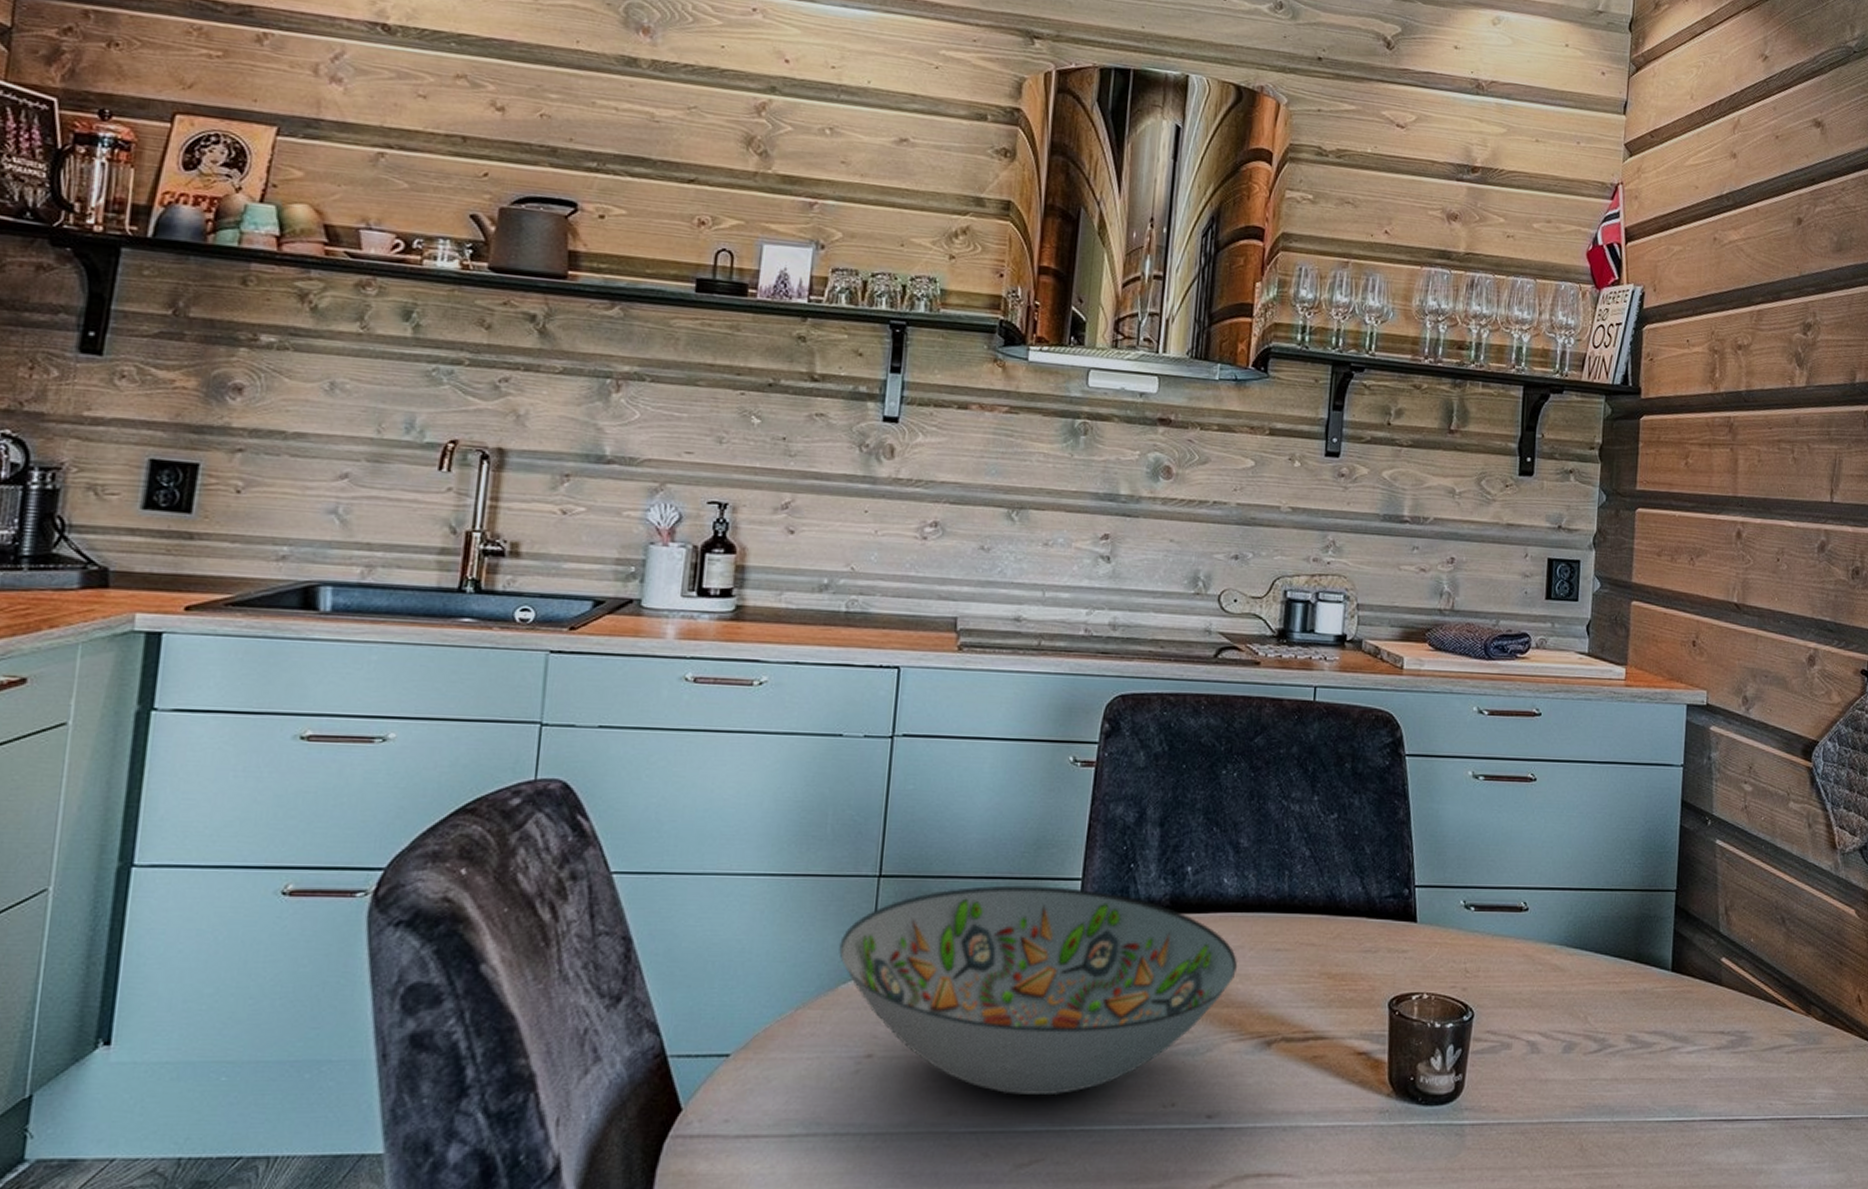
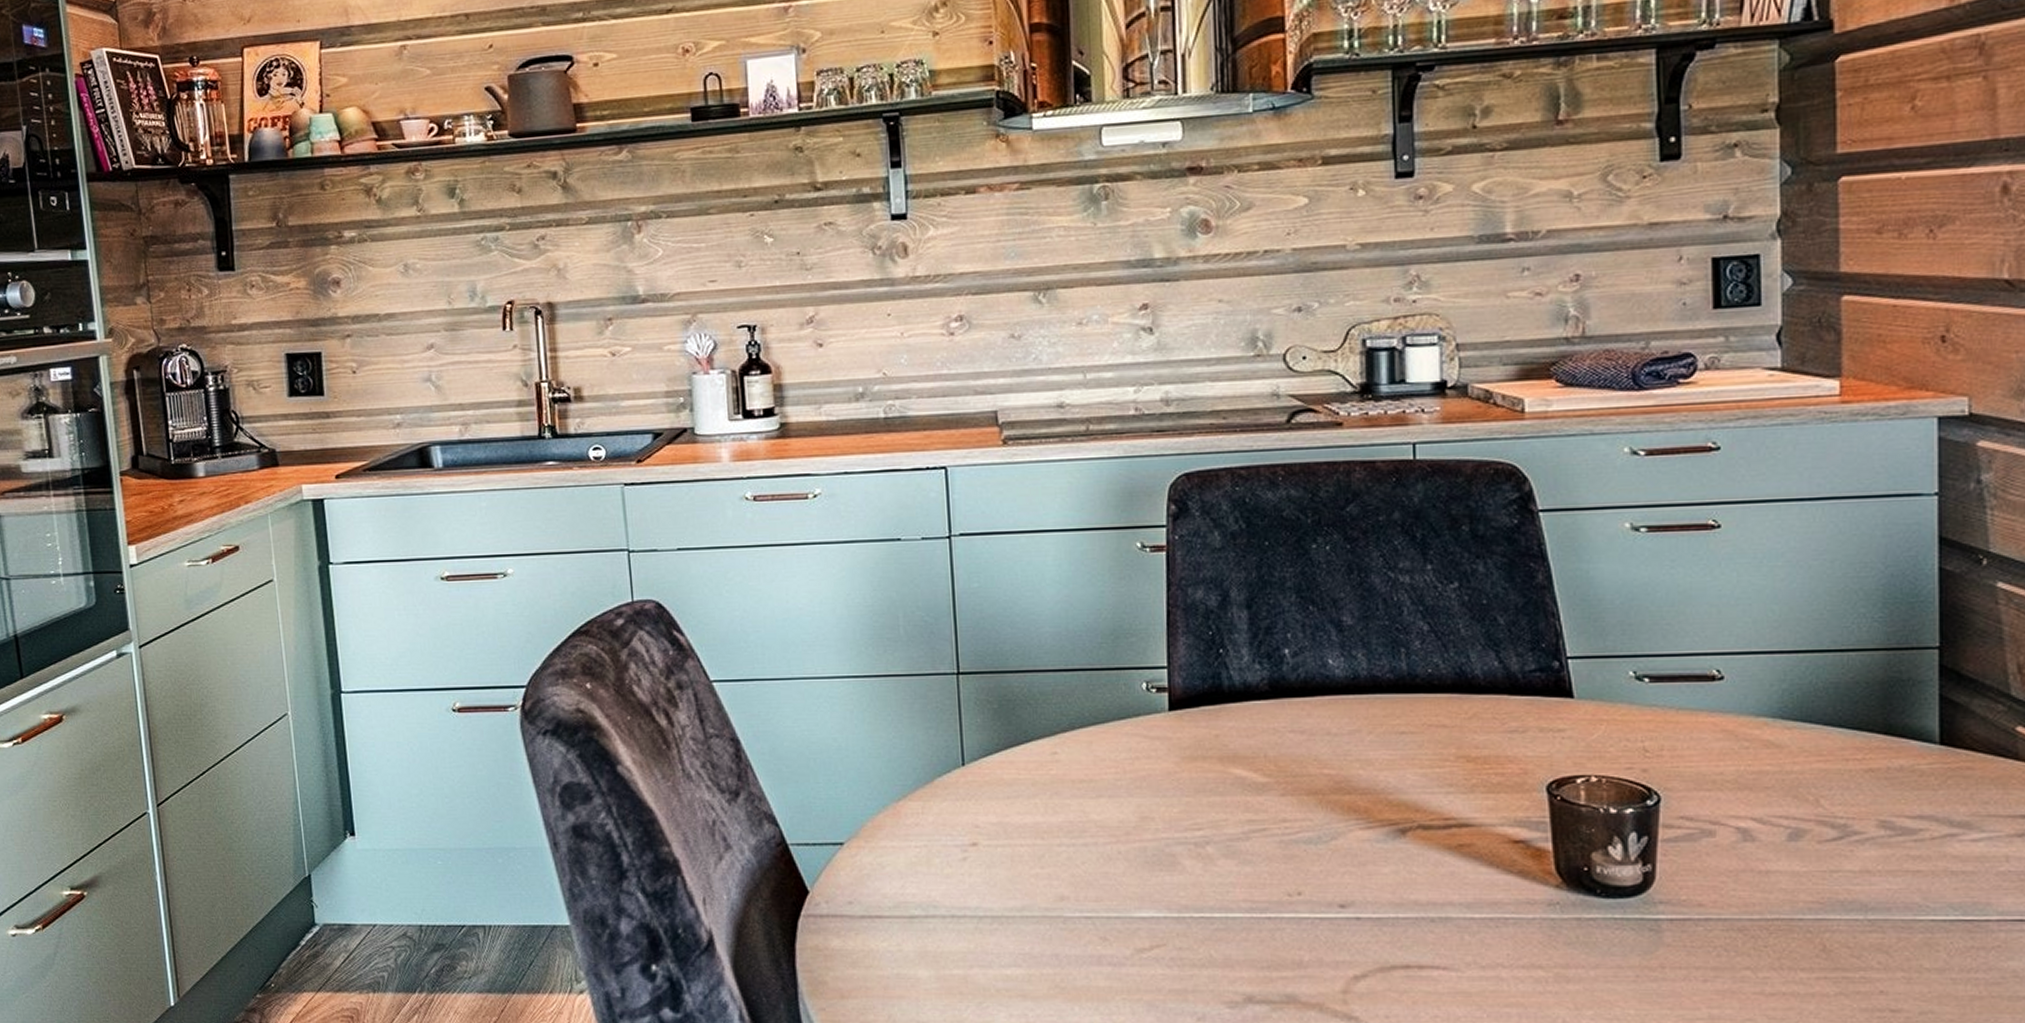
decorative bowl: present [839,885,1238,1096] -> none [929,676,1357,883]

